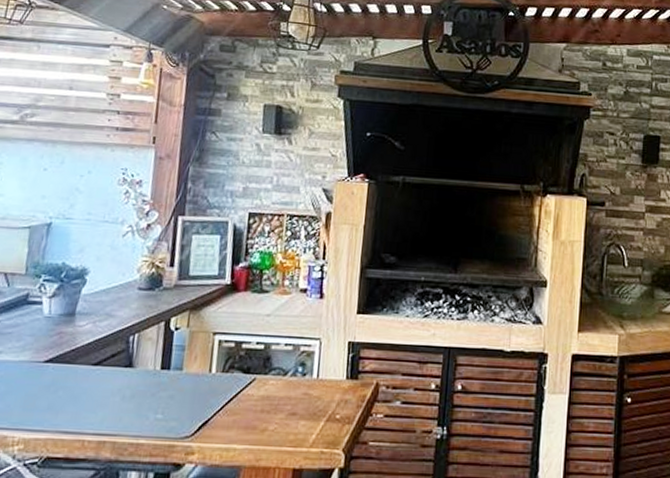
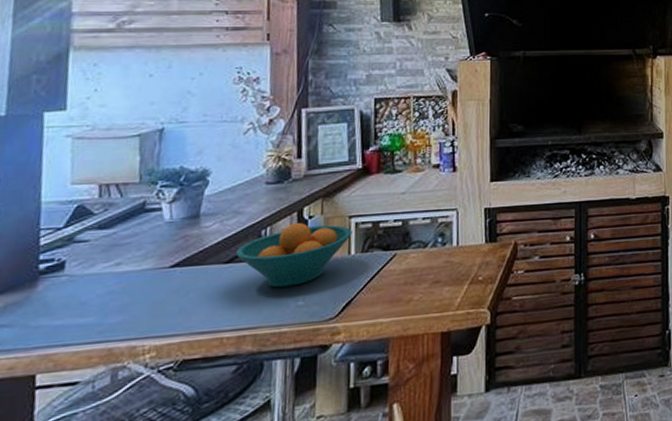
fruit bowl: none [104,332,215,398] -> present [236,222,352,288]

